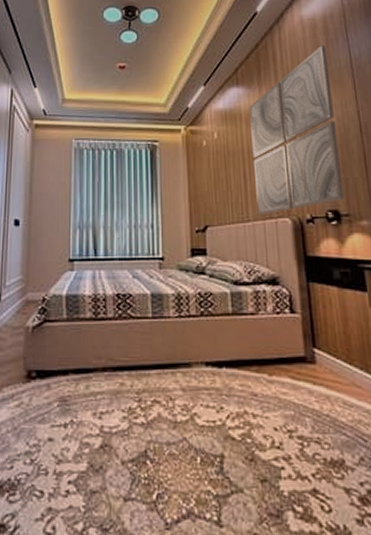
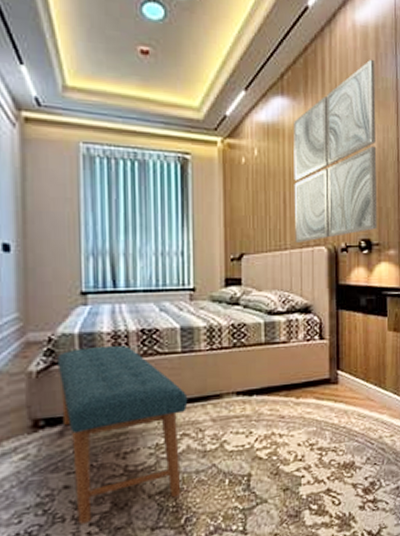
bench: none [48,307,159,480] -> present [57,345,188,524]

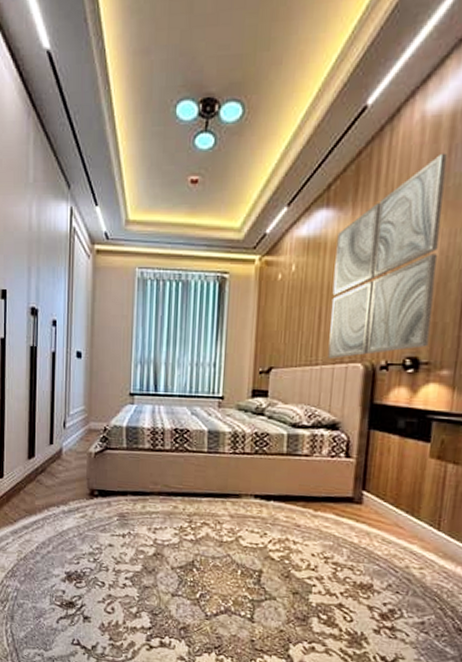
bench: present [57,345,188,524] -> none [109,439,210,577]

